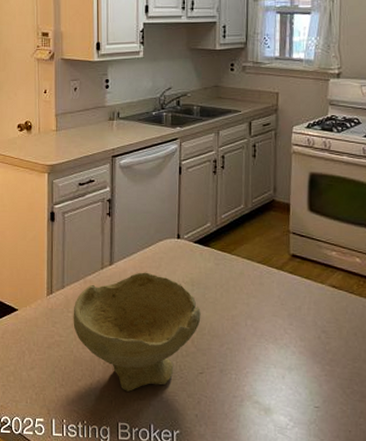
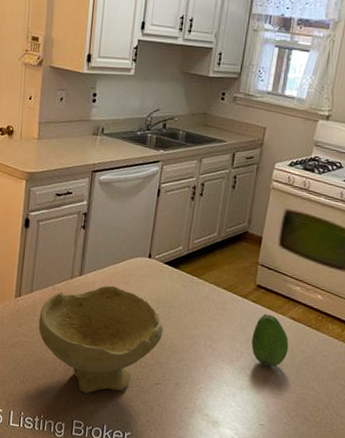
fruit: none [294,284,333,342] -> present [251,314,289,367]

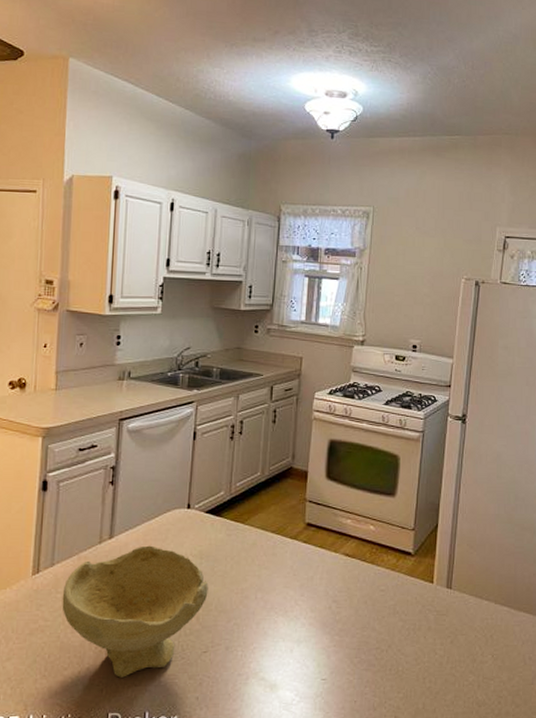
fruit: present [251,314,289,367] -> none [305,554,345,612]

